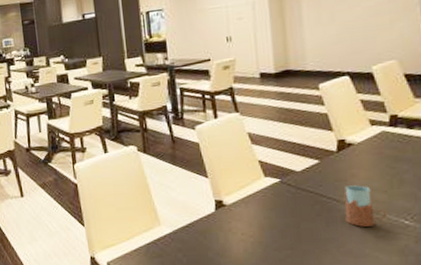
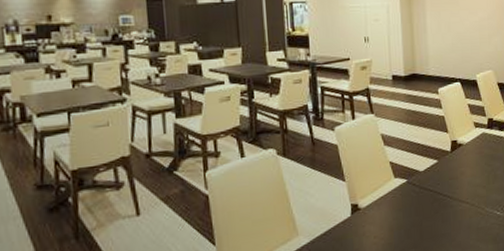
drinking glass: present [344,185,386,227] -> none [455,182,485,220]

